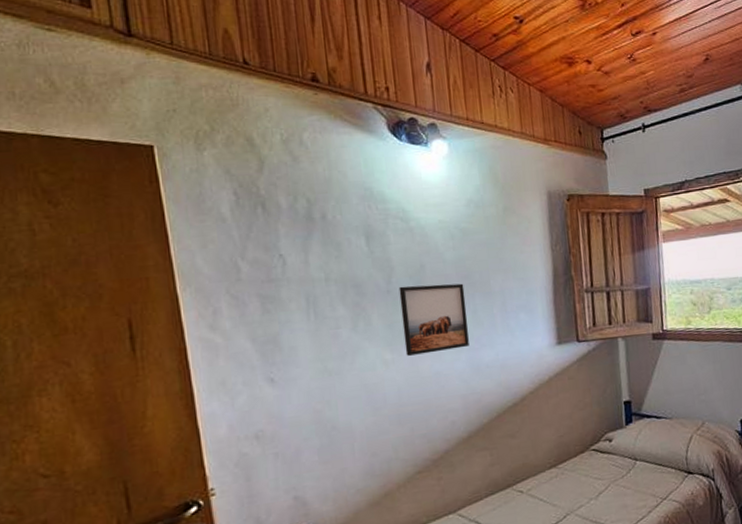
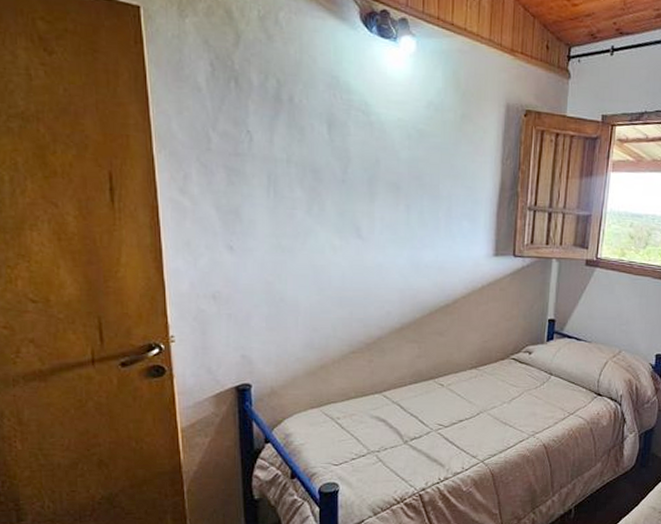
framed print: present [398,283,469,356] -> none [353,178,414,246]

